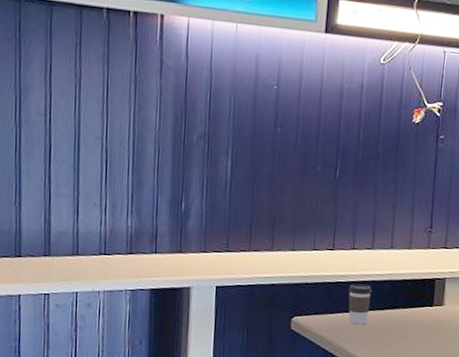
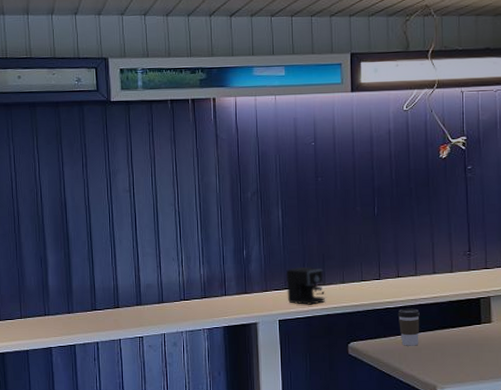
coffee maker: none [228,228,272,272] -> present [285,266,325,305]

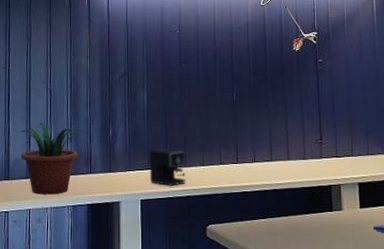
potted plant: none [151,246,215,319] -> present [21,123,82,195]
coffee cup: present [397,308,420,346] -> none [254,193,275,231]

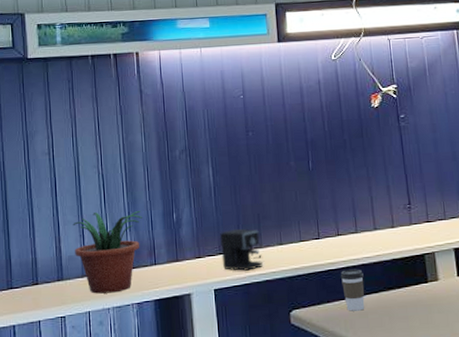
coffee cup: none [254,193,275,231] -> present [340,269,365,311]

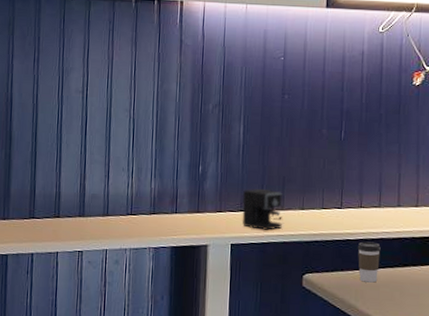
potted plant: present [72,210,142,294] -> none [98,155,168,235]

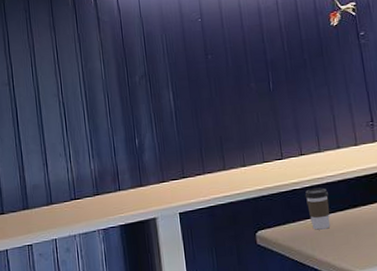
coffee maker: present [241,188,282,230] -> none [182,152,227,194]

